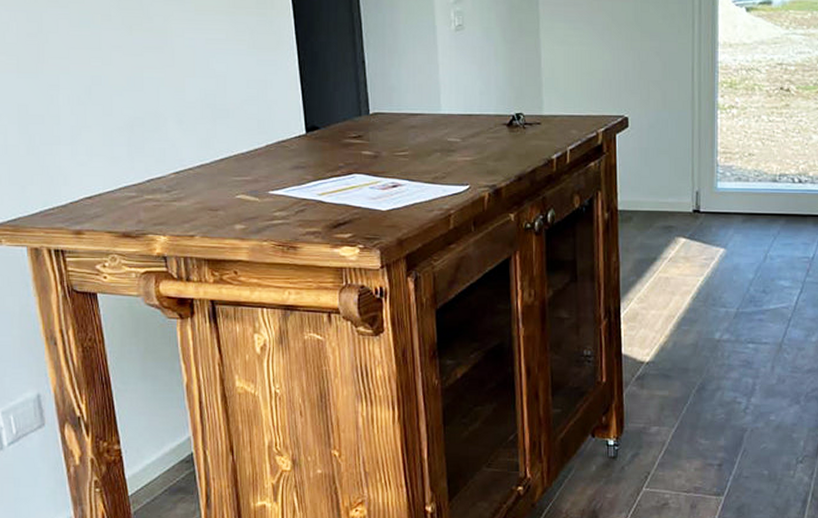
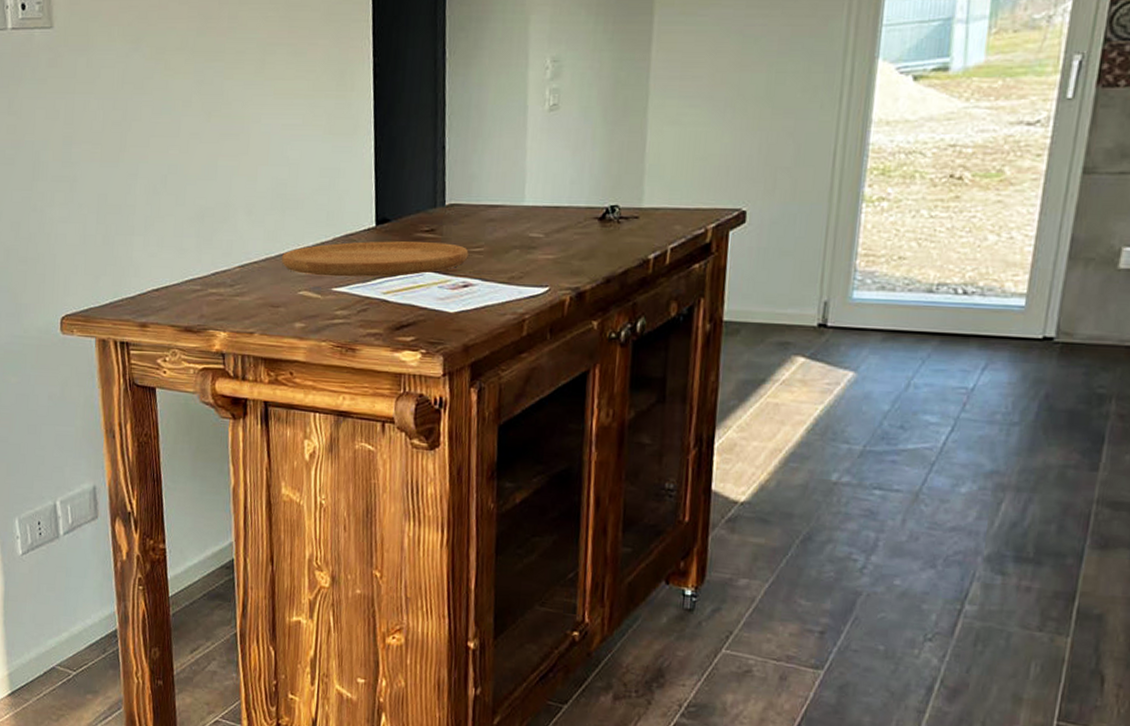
cutting board: none [216,147,395,181] -> present [281,241,469,277]

